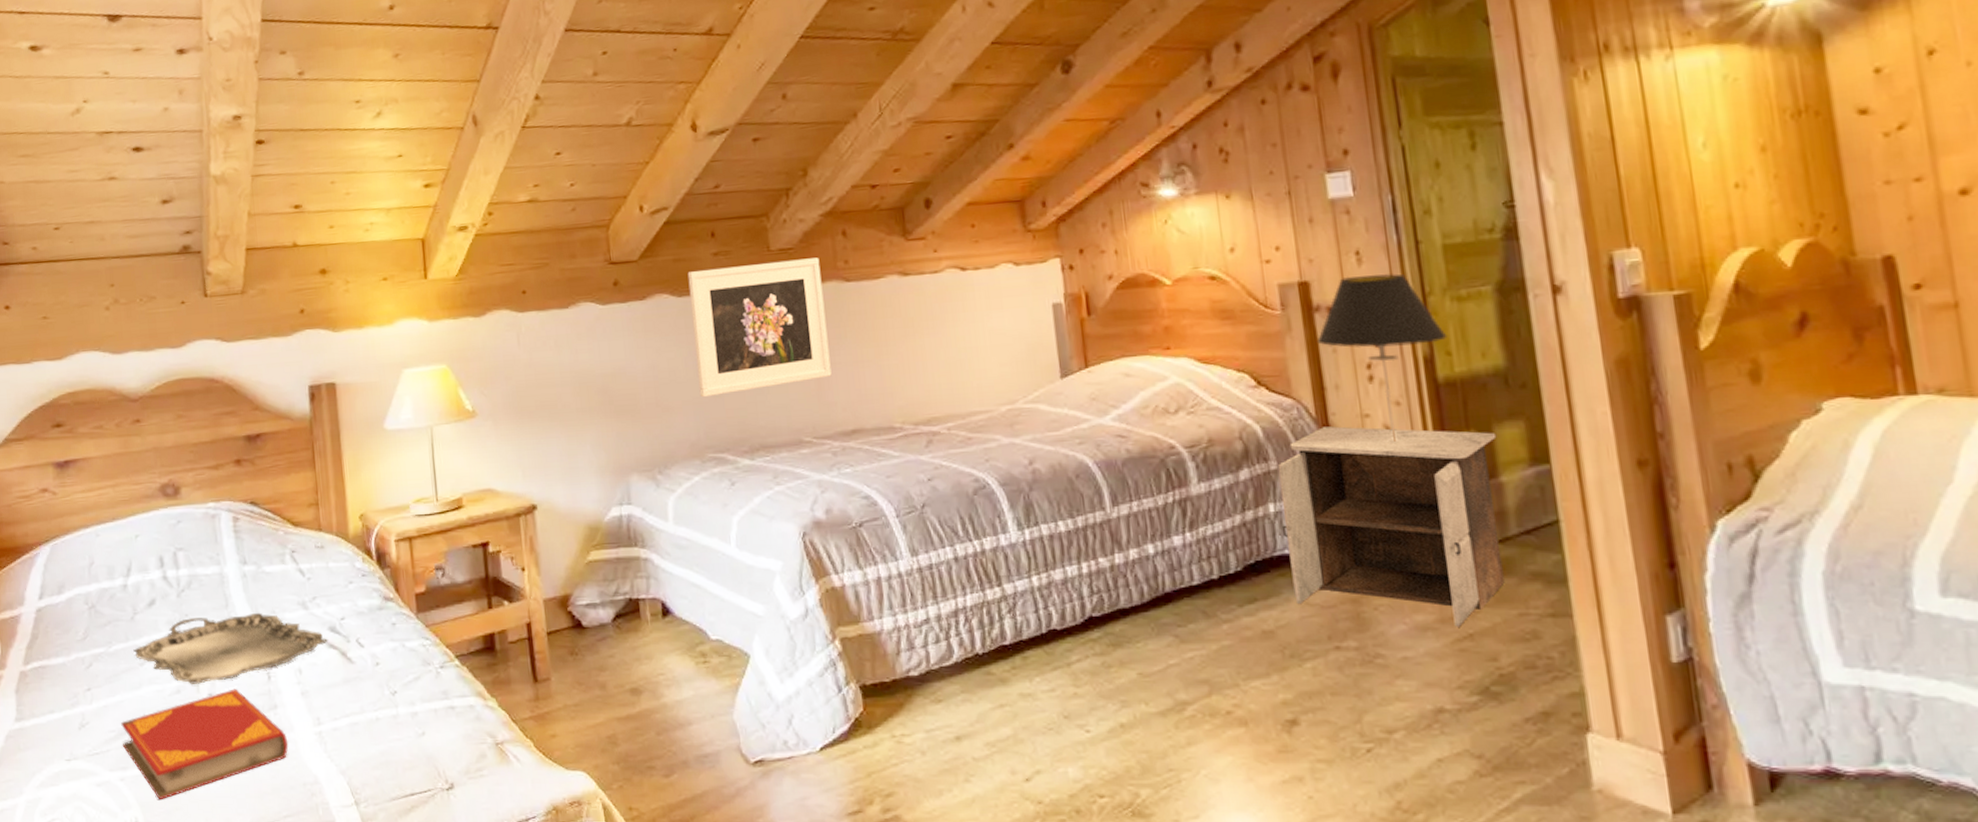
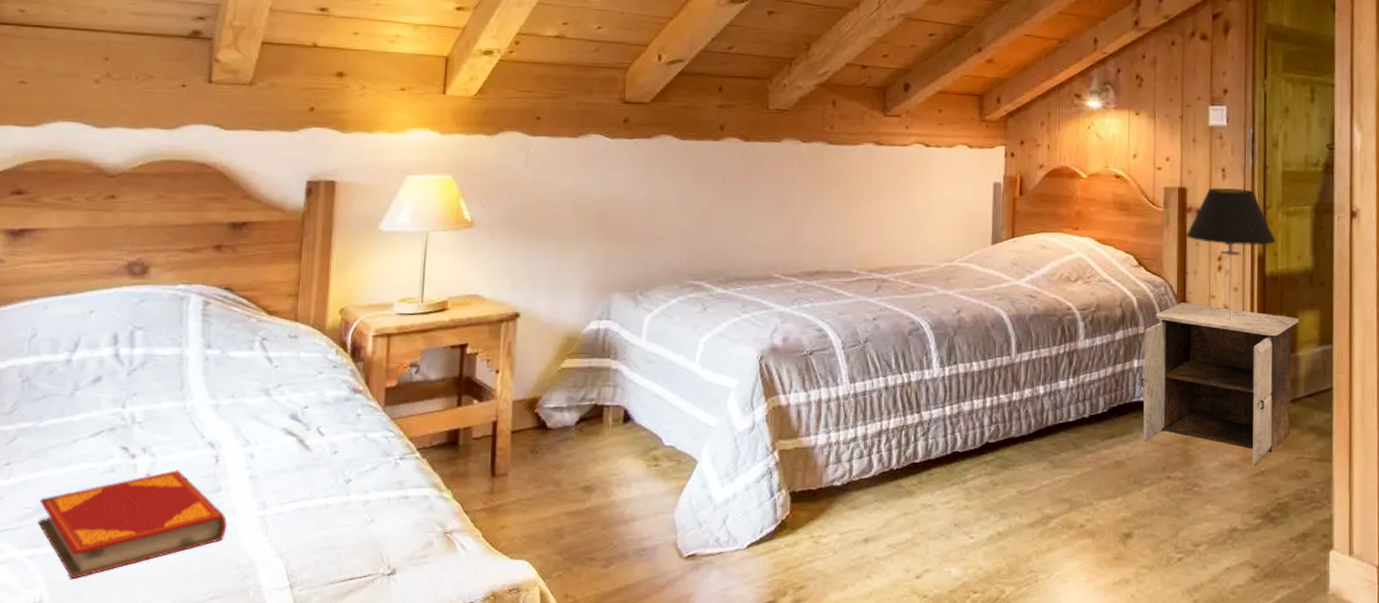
serving tray: present [133,612,329,685] -> none [67,396,288,465]
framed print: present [687,257,832,398] -> none [687,118,810,231]

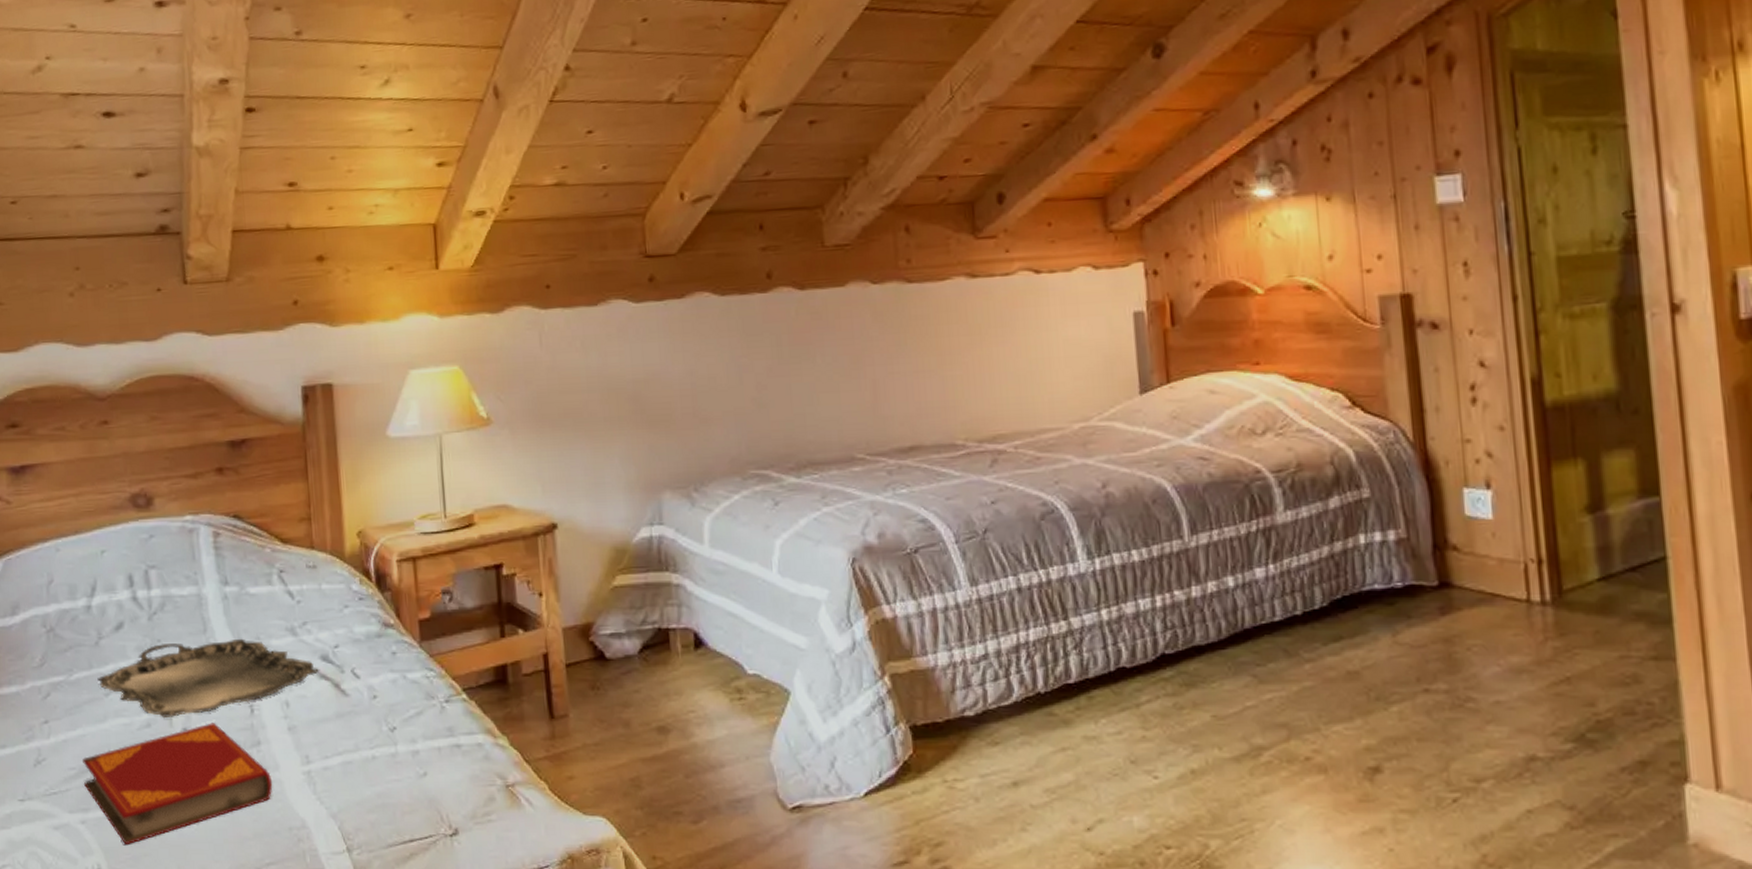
serving tray: none [67,396,288,465] -> present [97,638,320,719]
nightstand: present [1141,303,1300,465] -> none [1370,452,1606,670]
table lamp: present [1185,187,1277,320] -> none [1417,287,1558,471]

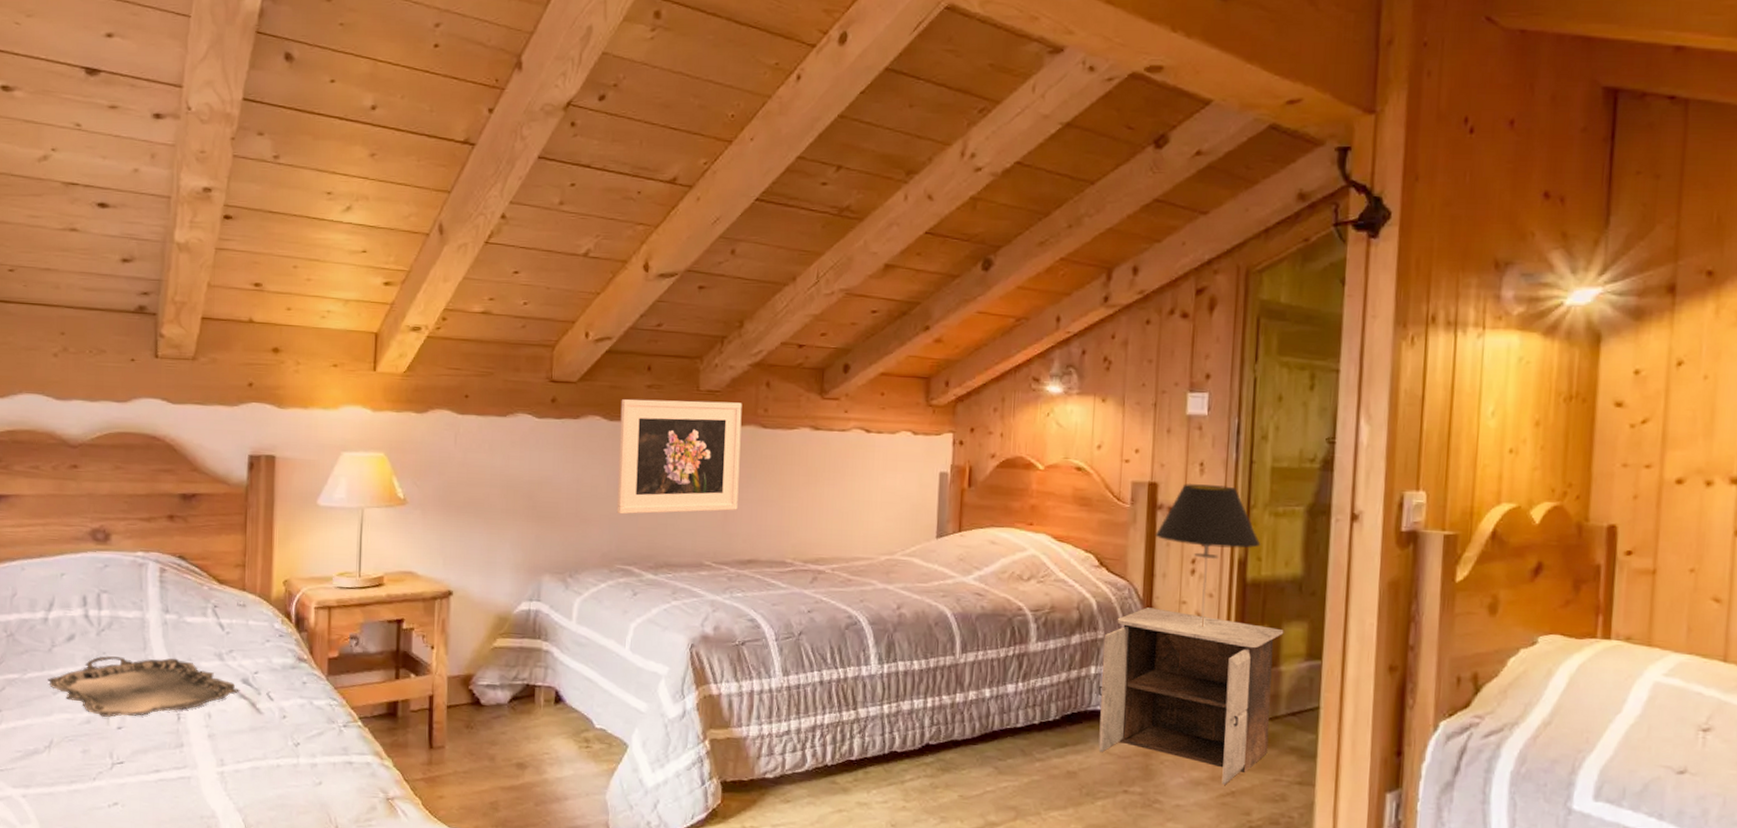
hardback book: present [82,722,273,846] -> none [27,725,191,819]
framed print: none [732,255,889,408] -> present [616,399,742,515]
nightstand: none [1370,452,1606,670] -> present [1098,607,1284,785]
table lamp: none [1417,287,1558,471] -> present [1155,483,1261,628]

